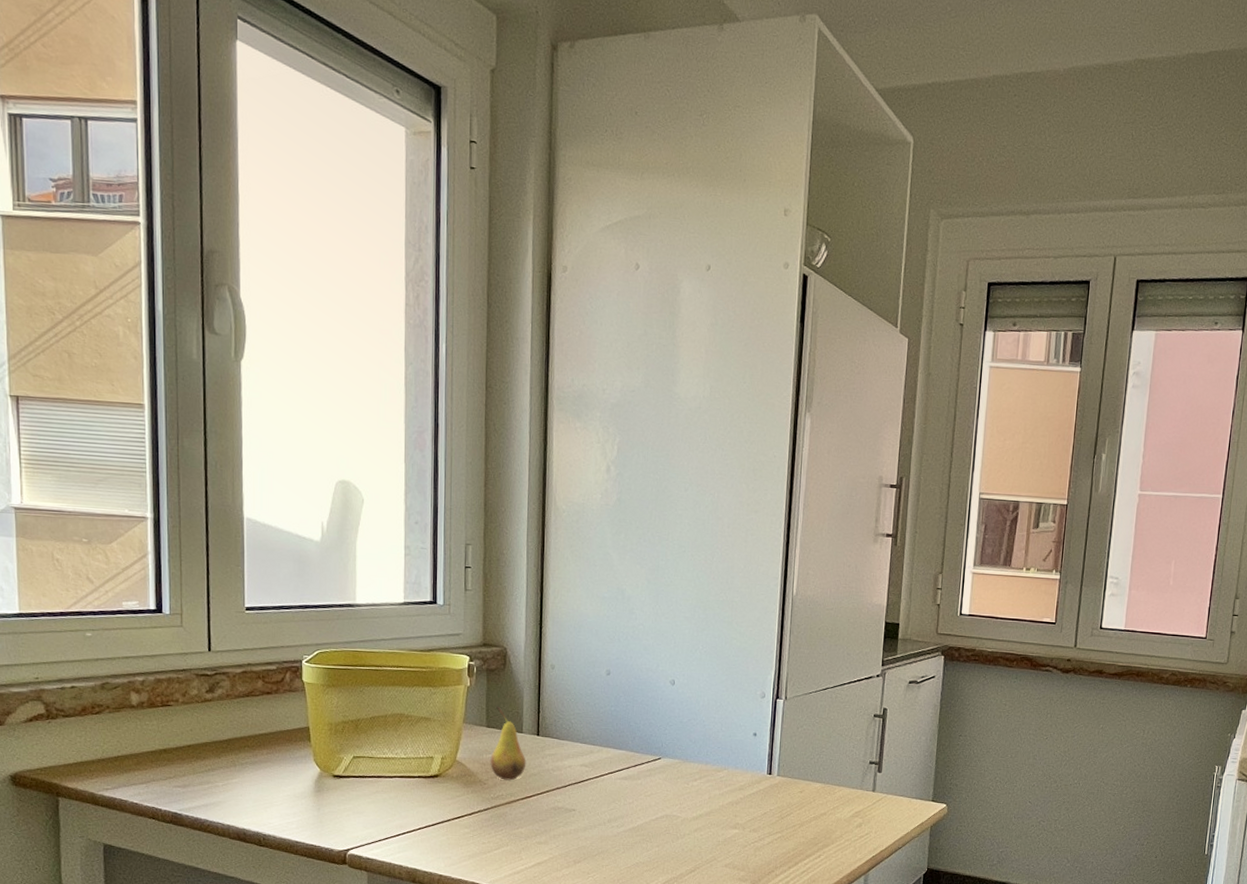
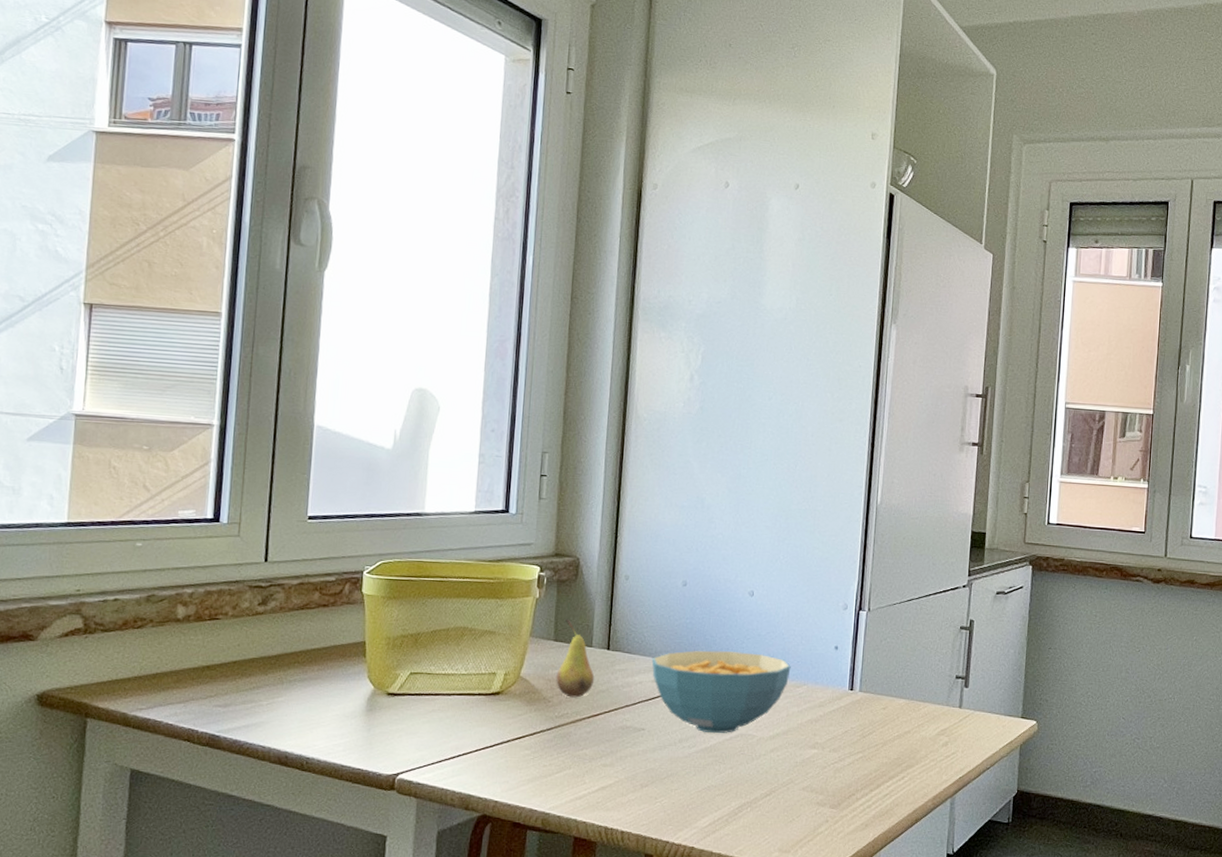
cereal bowl: none [579,736,712,815] -> present [651,650,791,734]

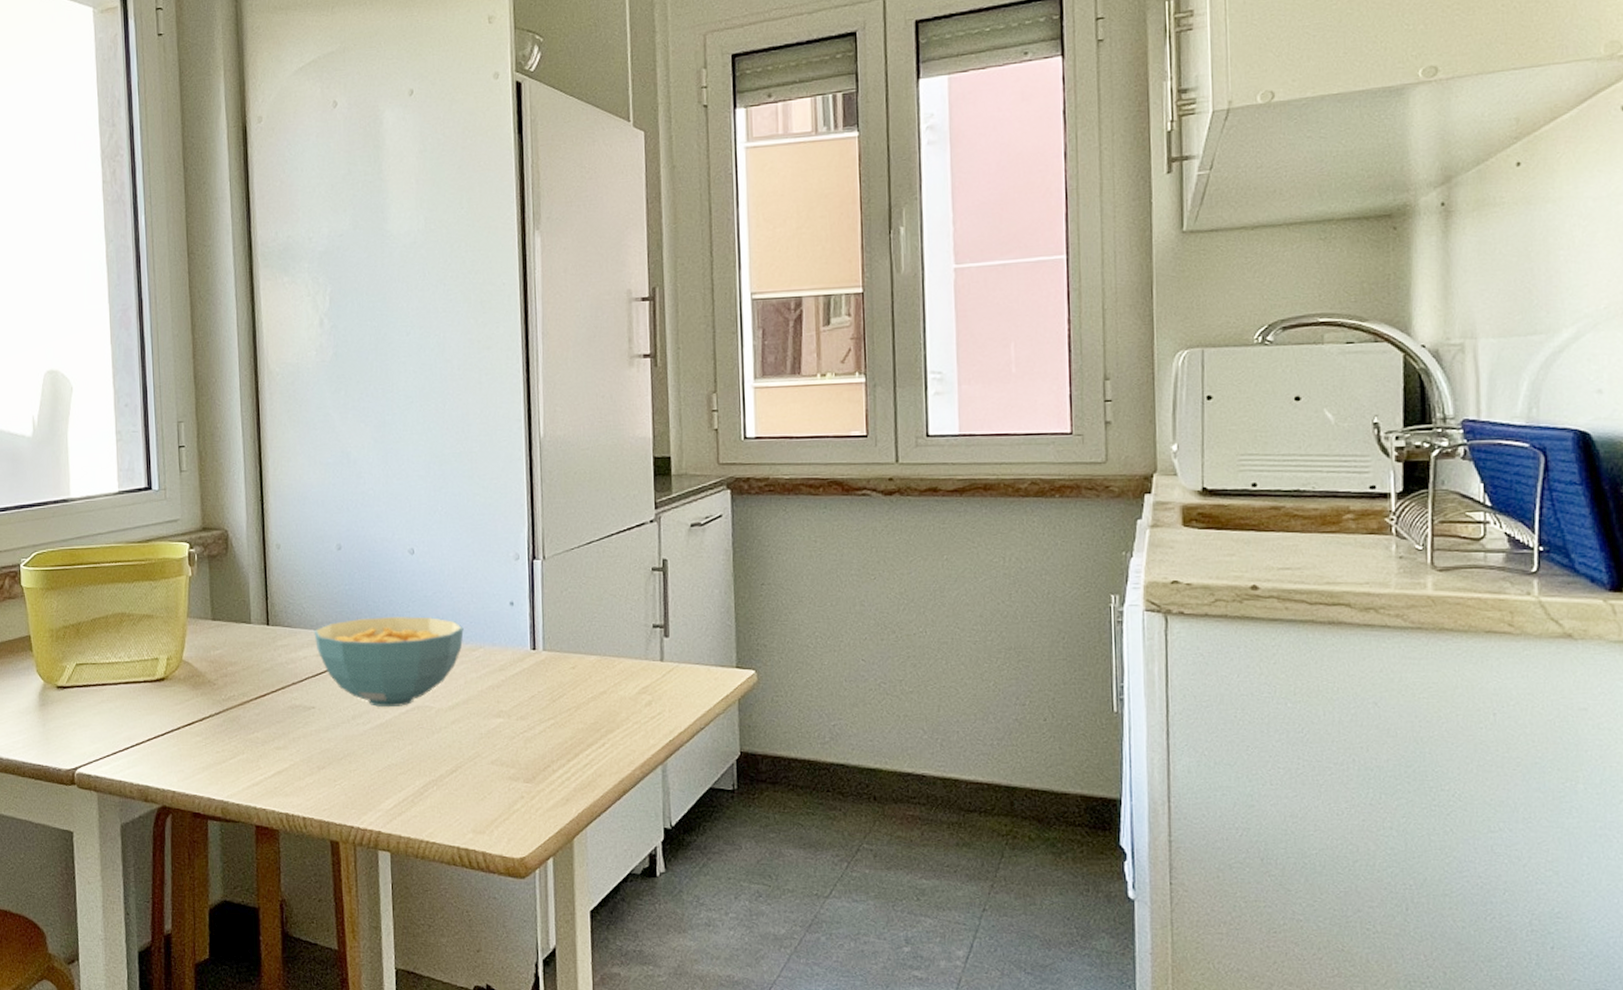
fruit: present [555,618,595,698] -> none [217,595,258,679]

